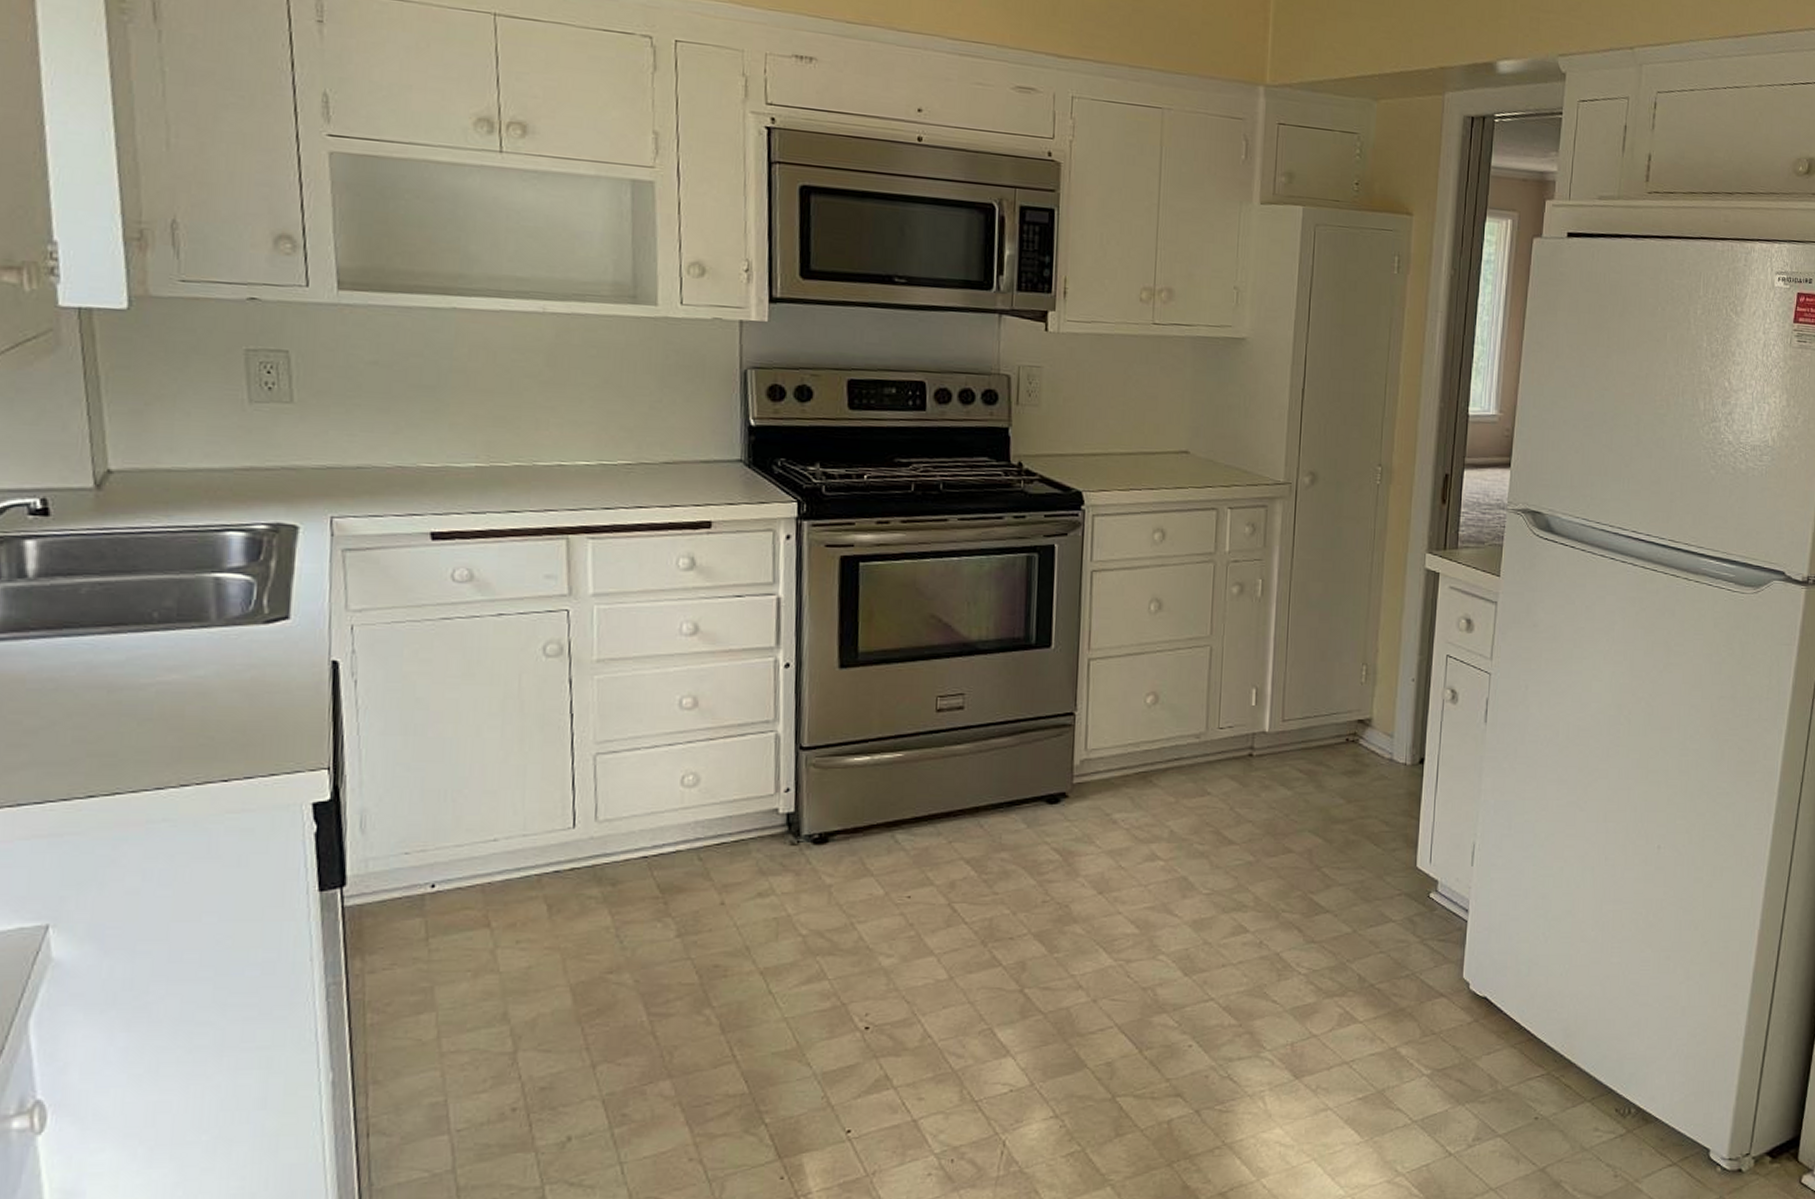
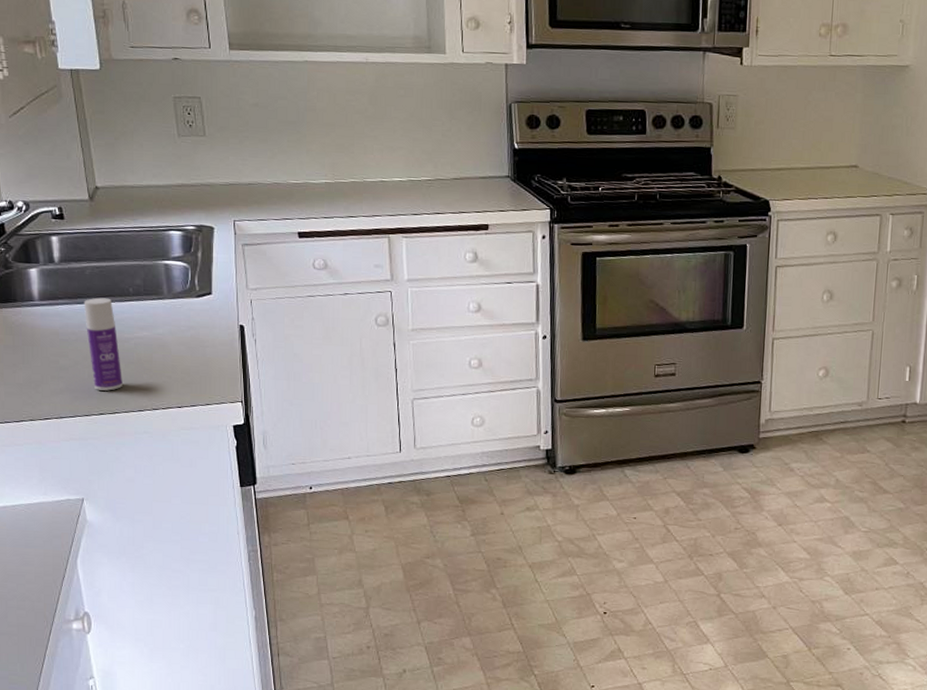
bottle: none [72,626,132,762] -> present [83,297,122,391]

